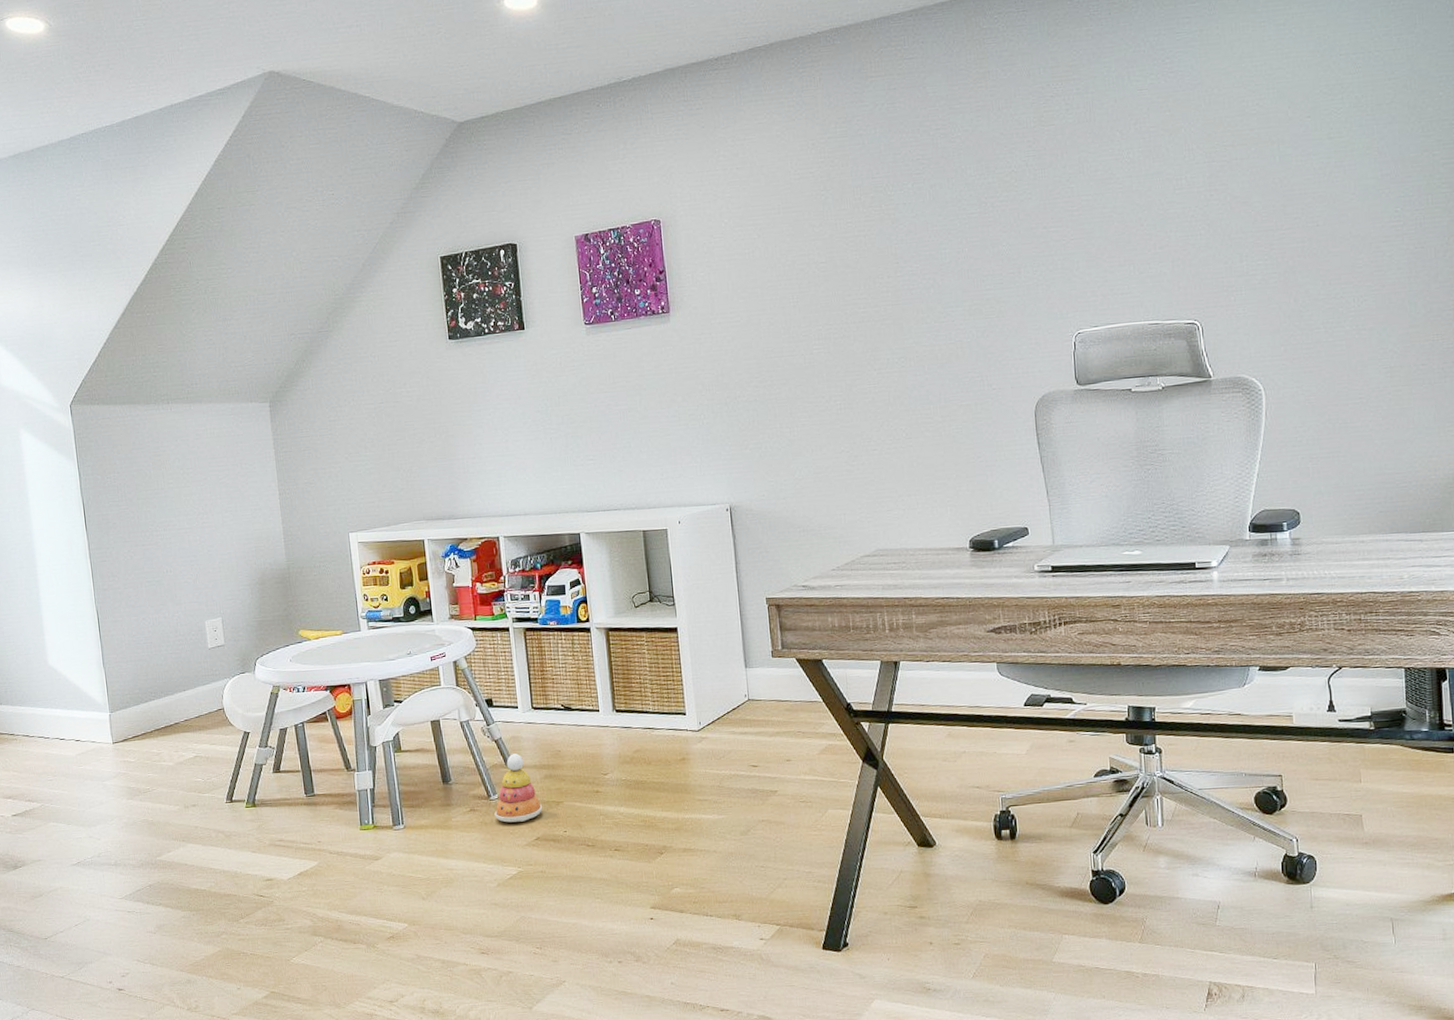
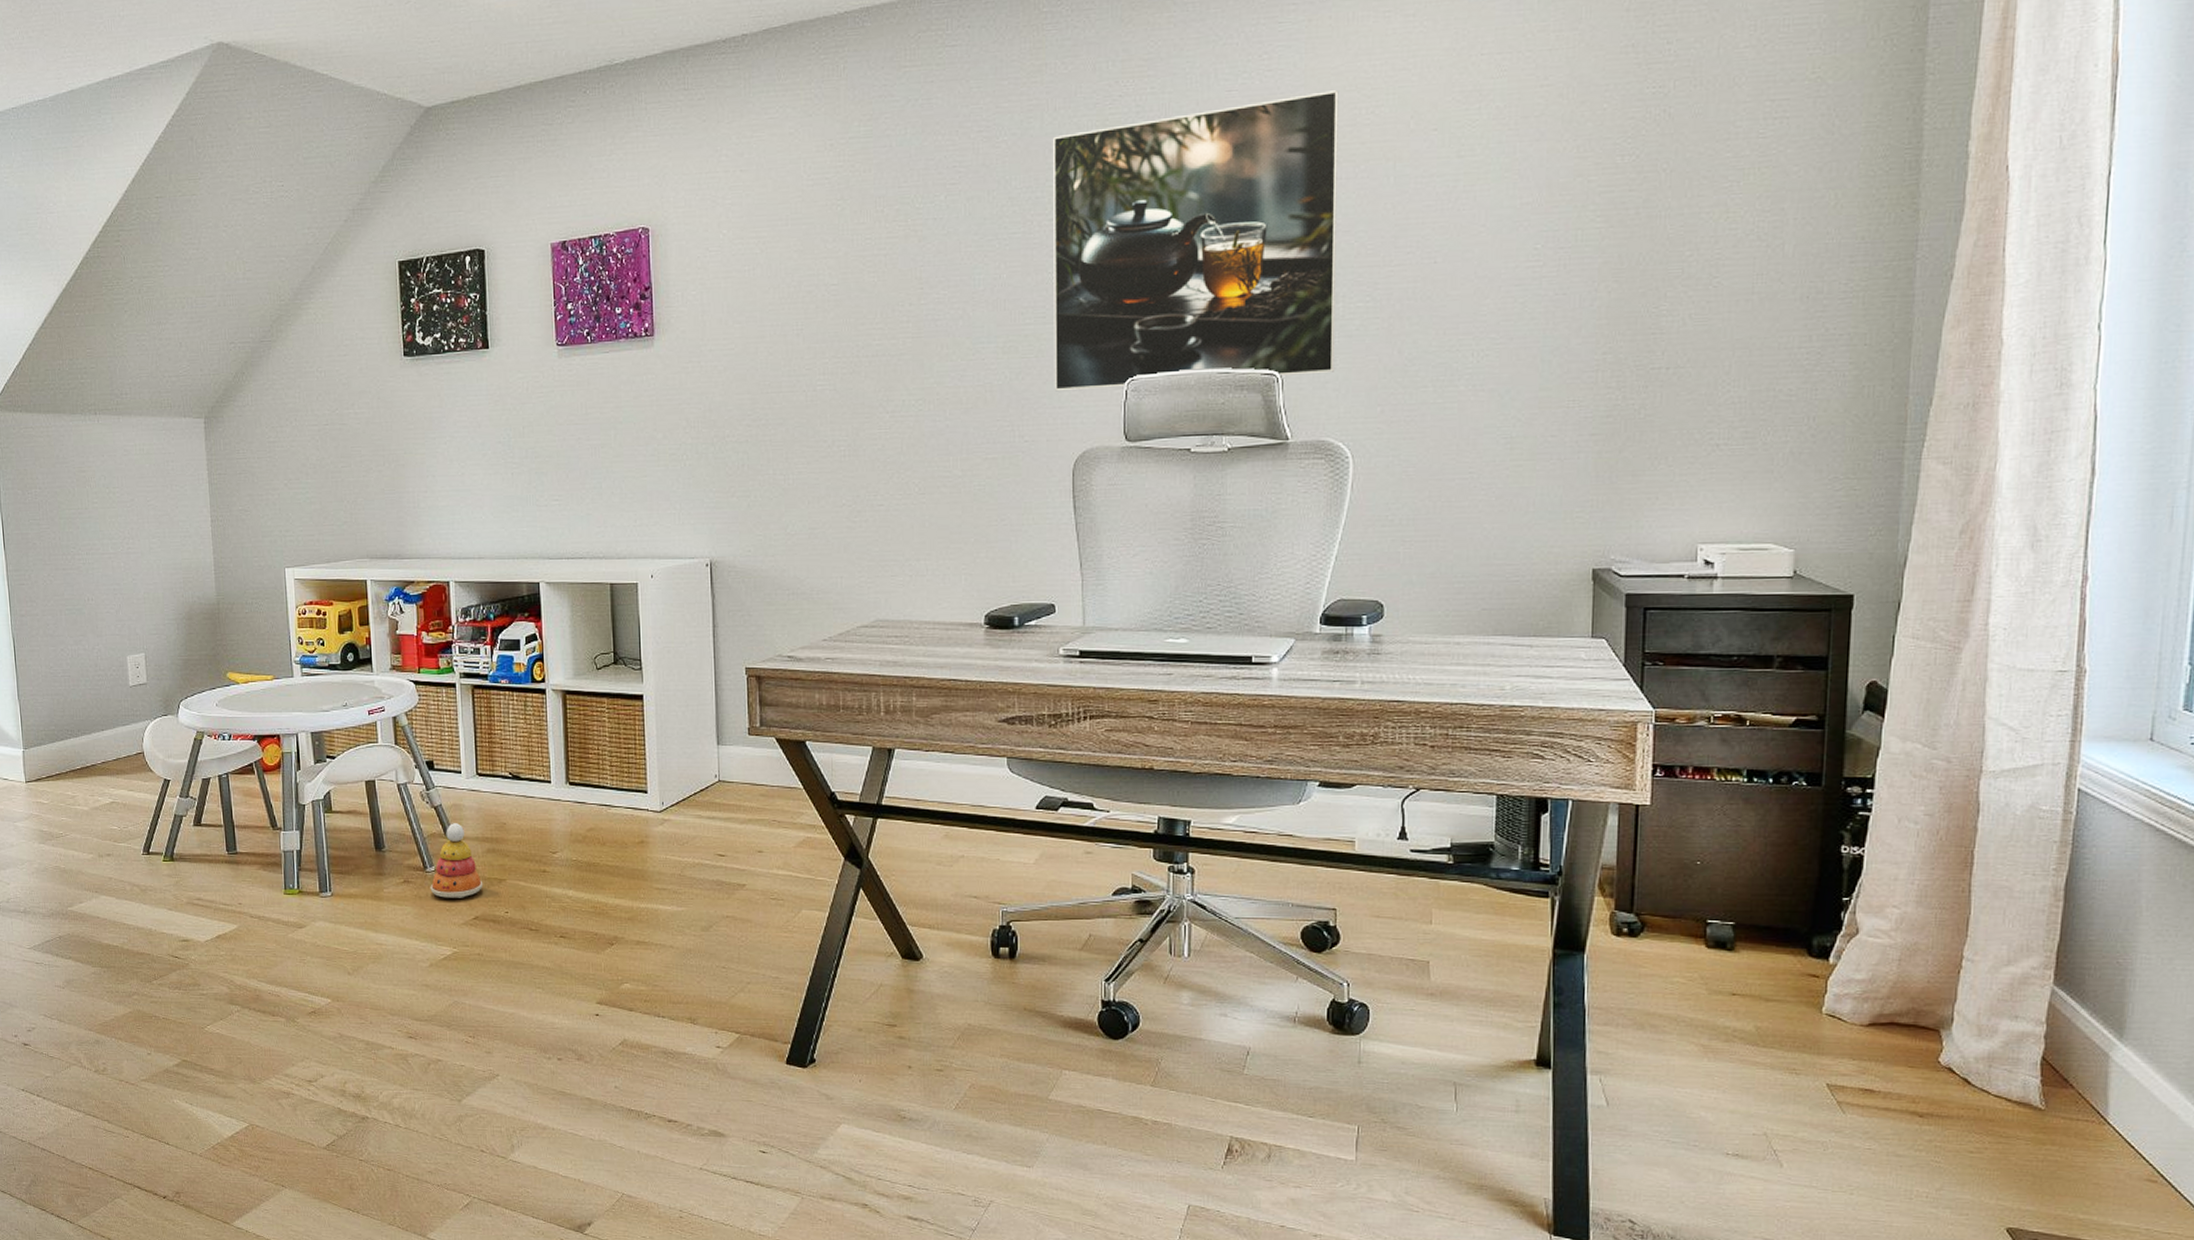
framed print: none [999,87,1244,346] -> present [1053,90,1339,392]

